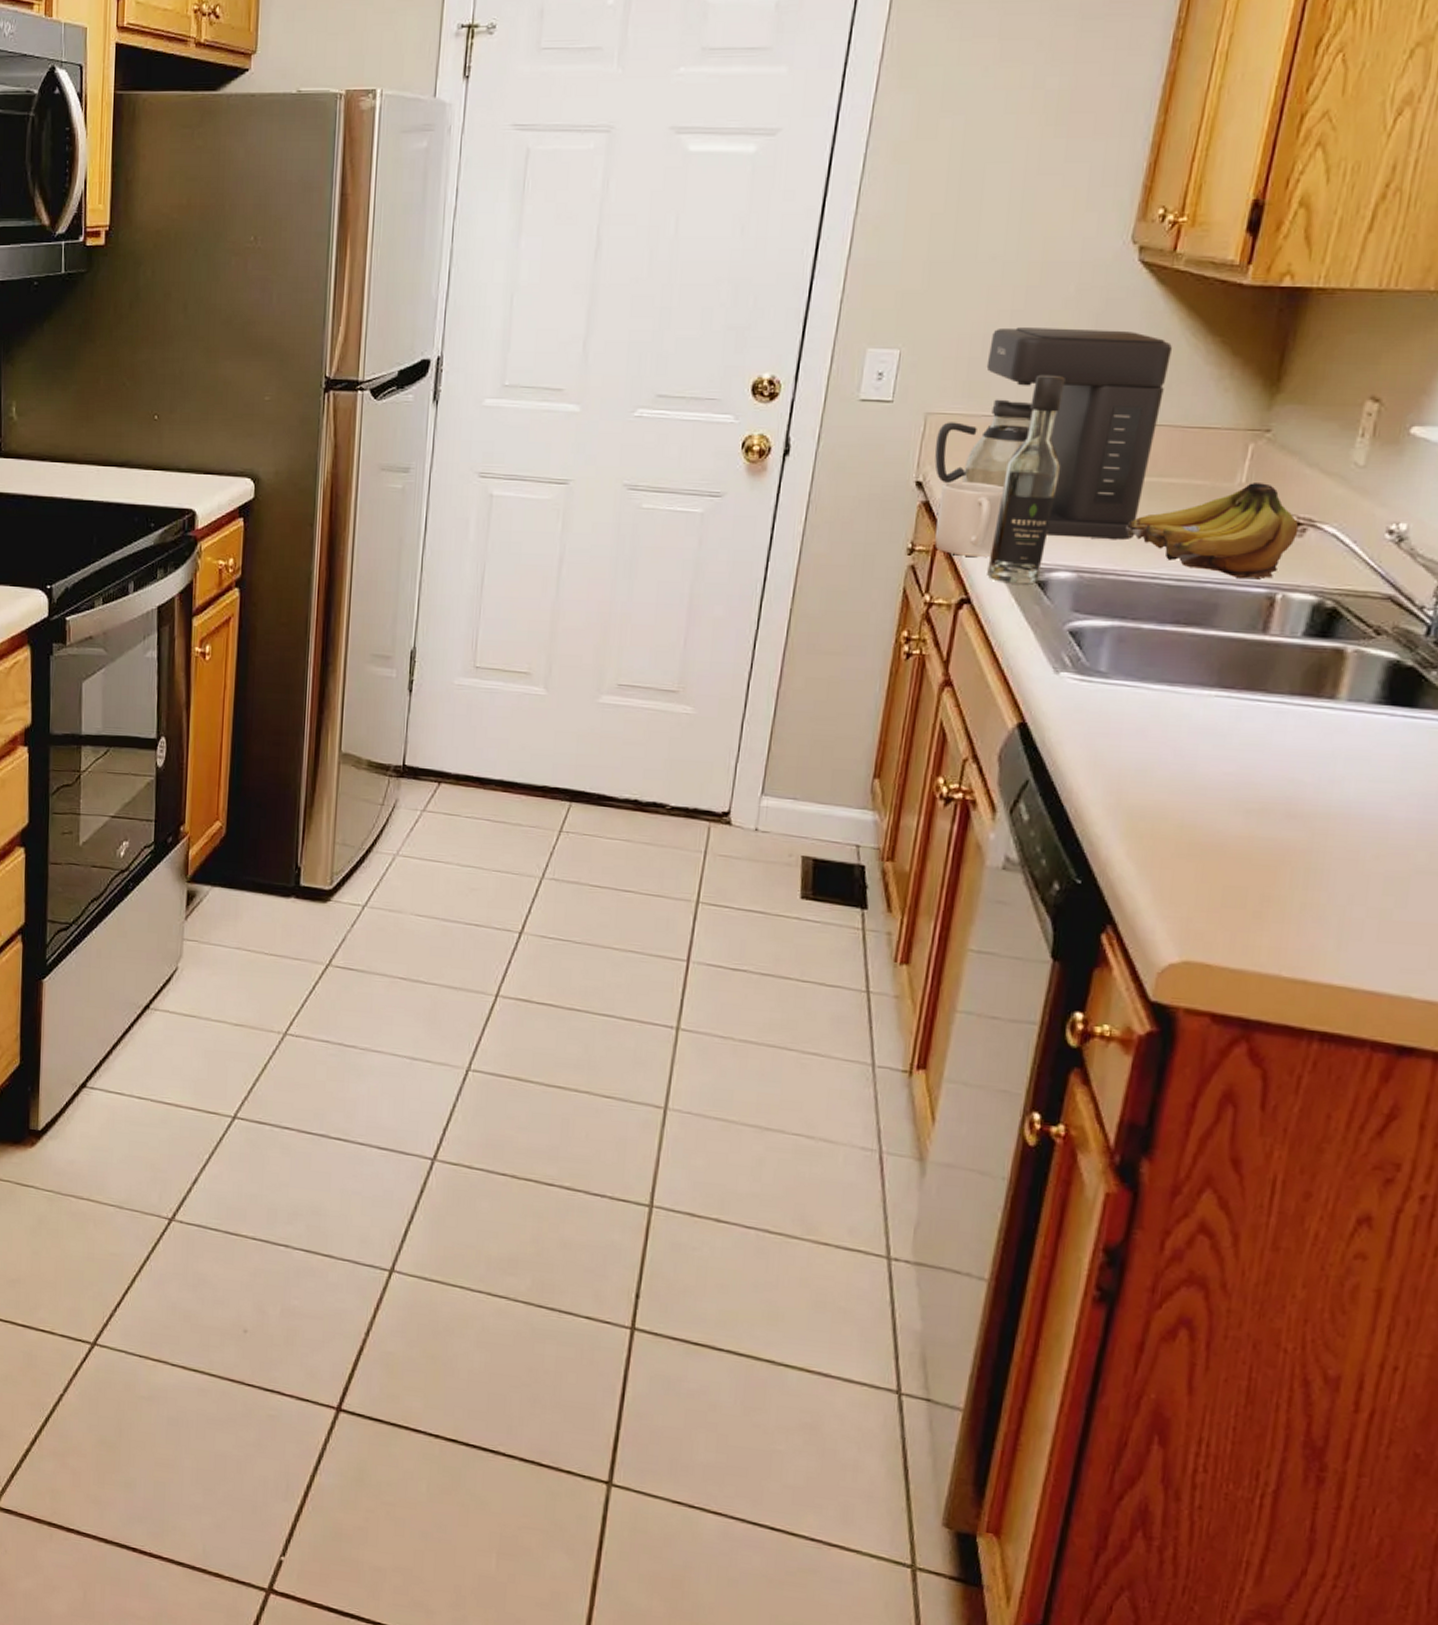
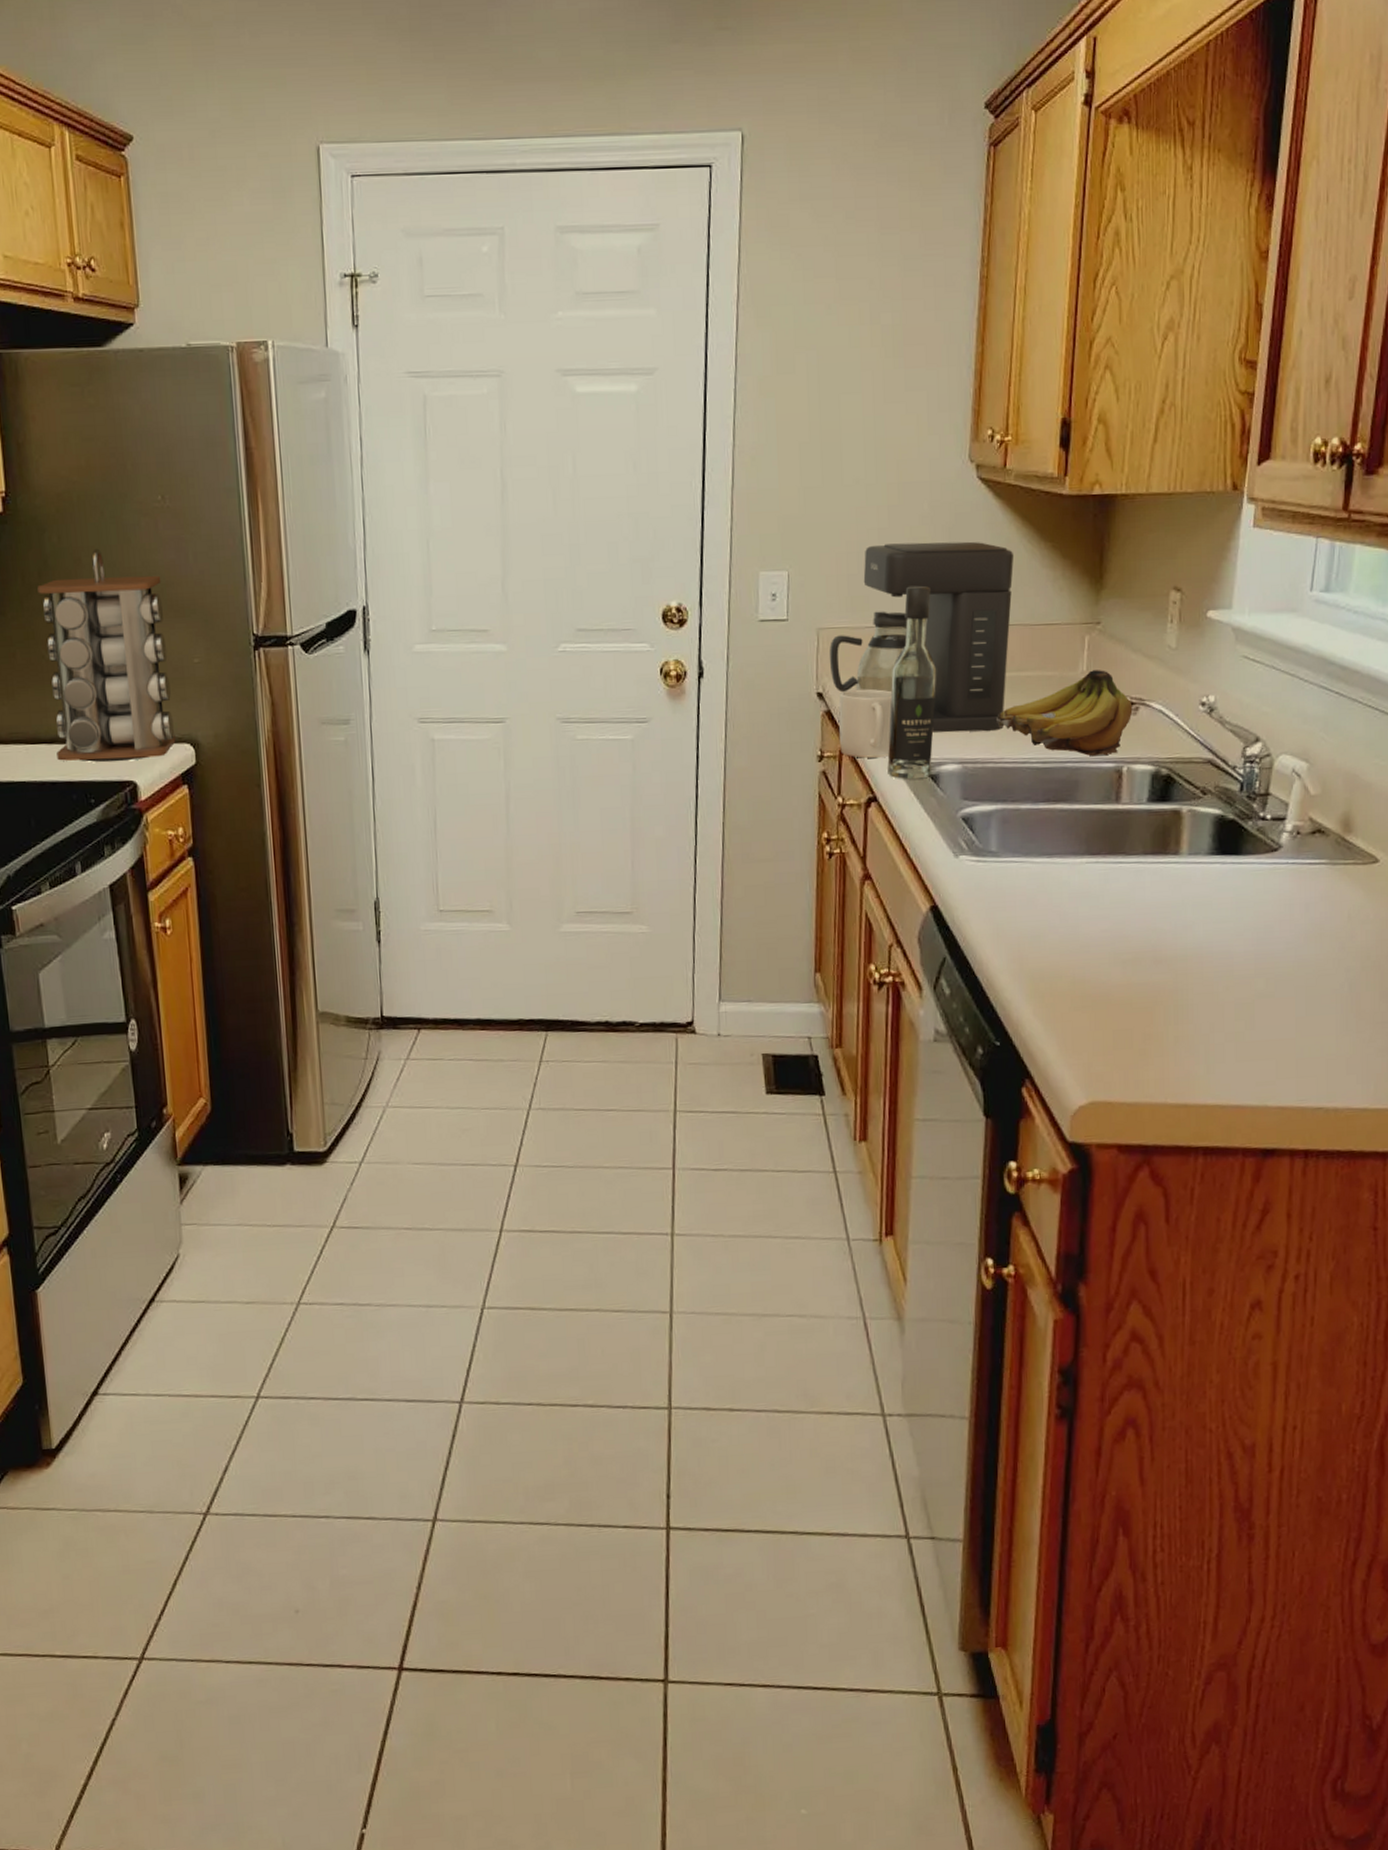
spice rack: none [125,284,244,490] -> present [37,548,176,763]

